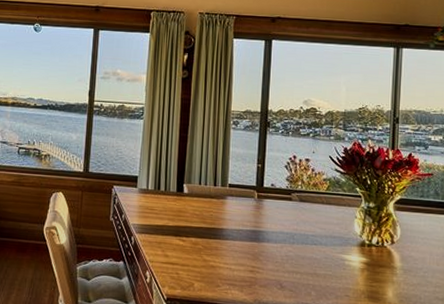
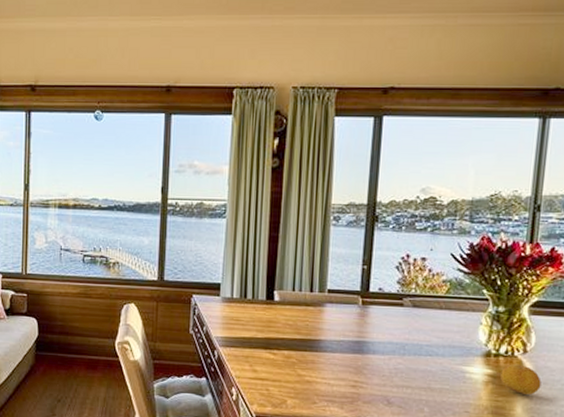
fruit: none [374,253,407,281] -> present [500,364,542,395]

